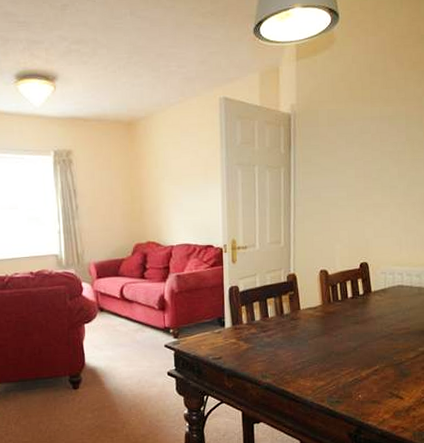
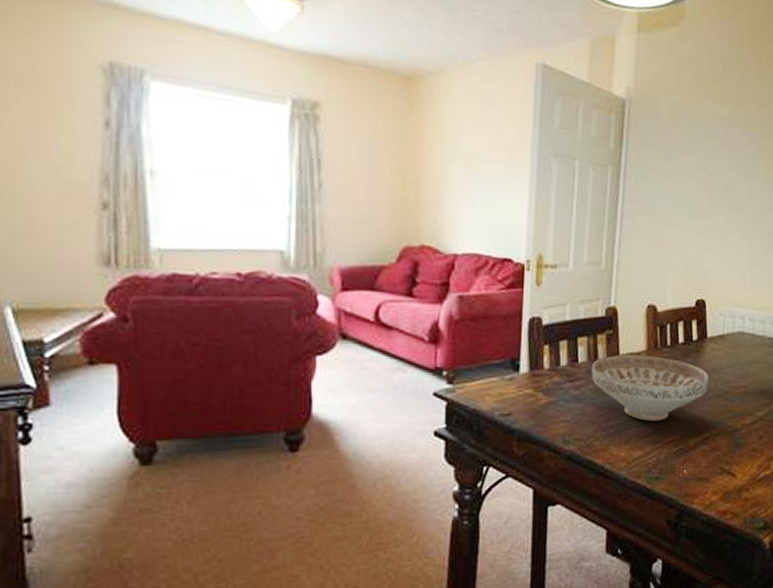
decorative bowl: none [279,309,375,359] -> present [591,355,709,421]

